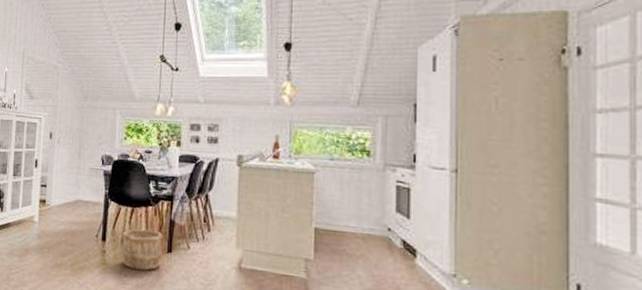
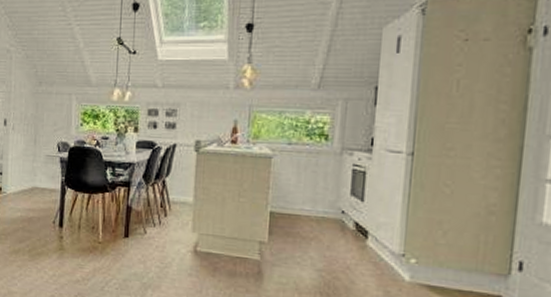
wooden bucket: present [122,228,163,271] -> none [80,214,120,255]

